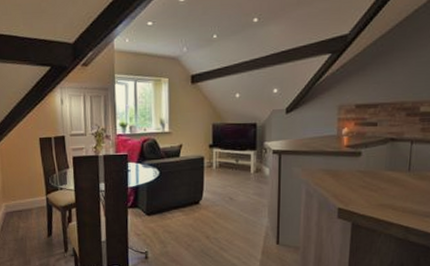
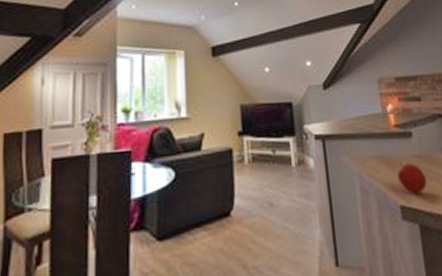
fruit: none [340,175,366,200] -> present [397,162,427,194]

